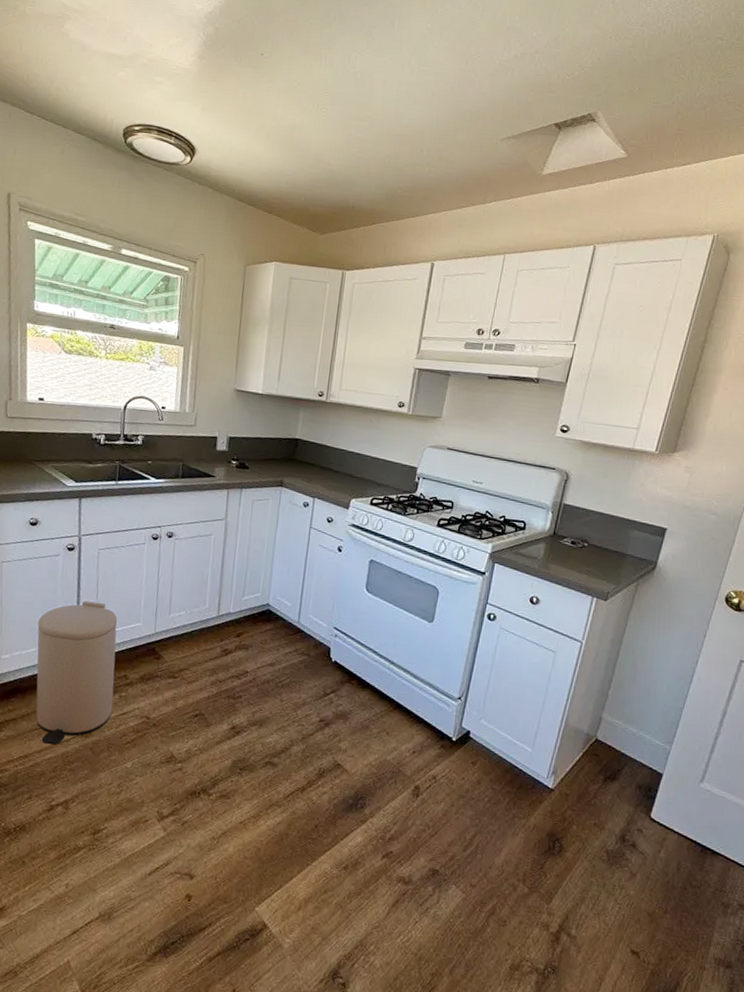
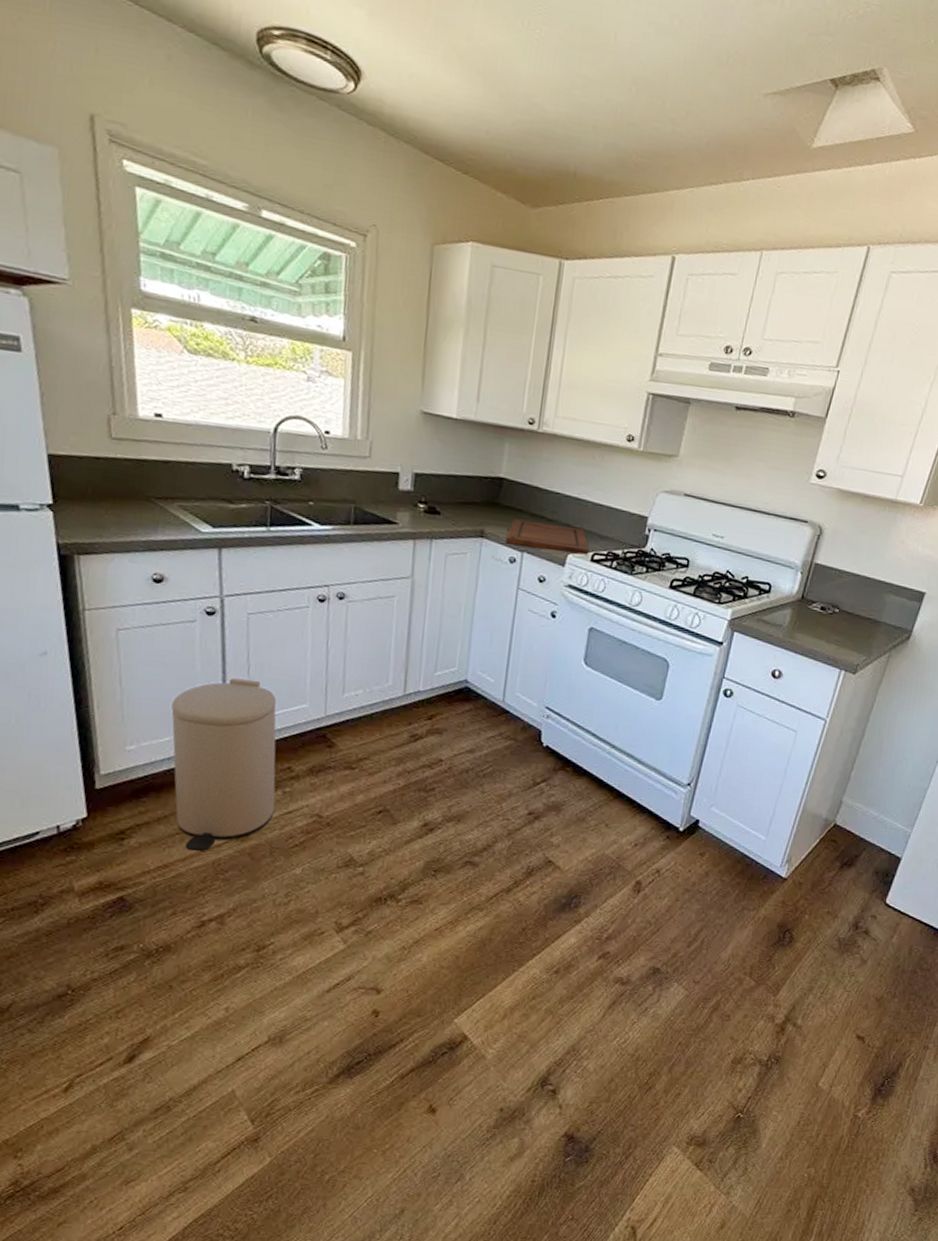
cutting board: none [300,471,369,500] -> present [505,519,589,555]

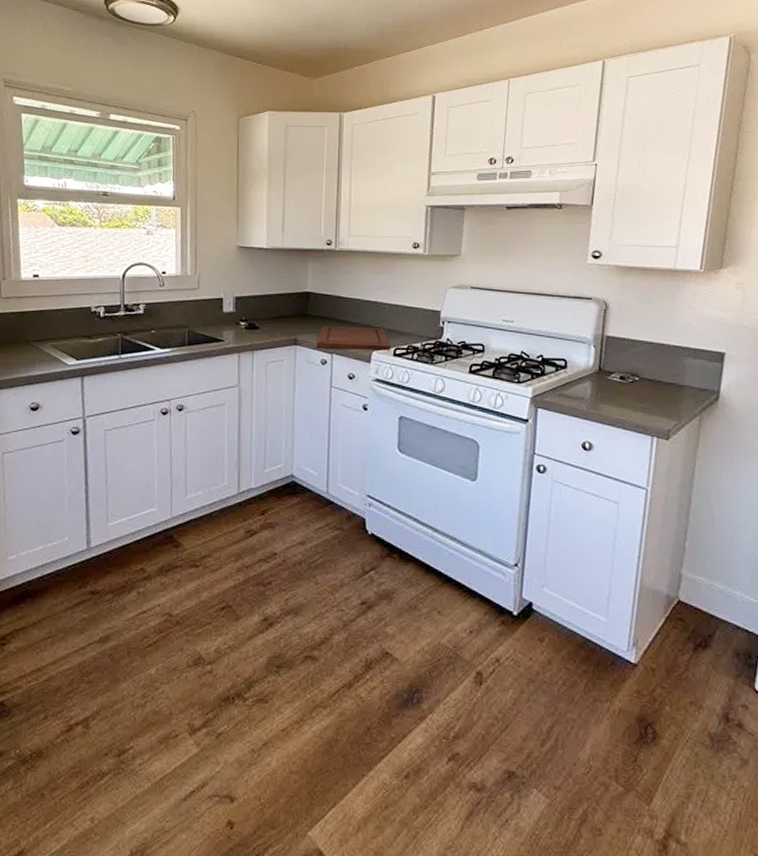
pedal bin: present [171,678,277,852] -> none [44,488,131,655]

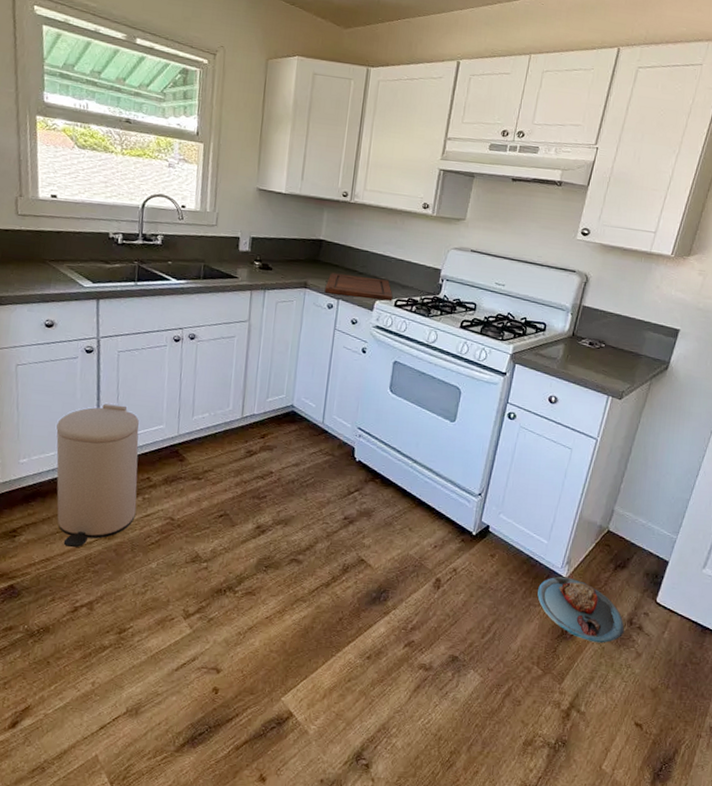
pedal bin: none [44,488,131,655] -> present [56,403,139,548]
pet bowl: none [602,662,720,748] -> present [537,576,624,643]

